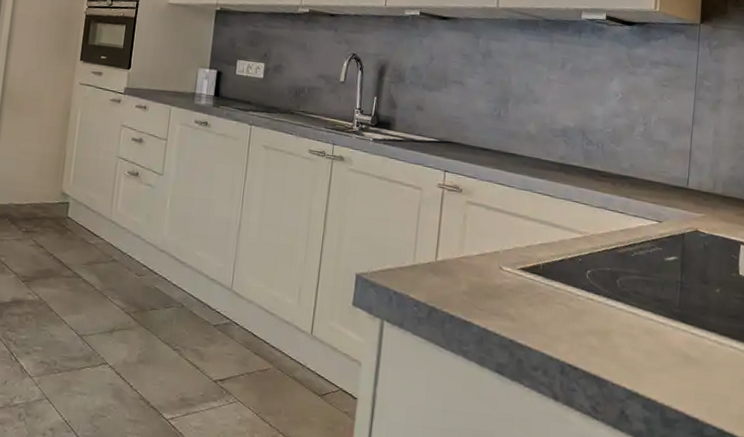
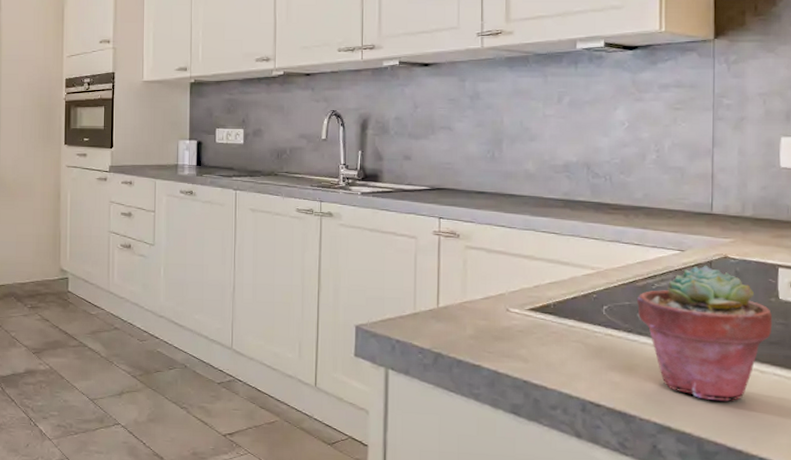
potted succulent: none [617,237,733,371] -> present [637,265,773,402]

